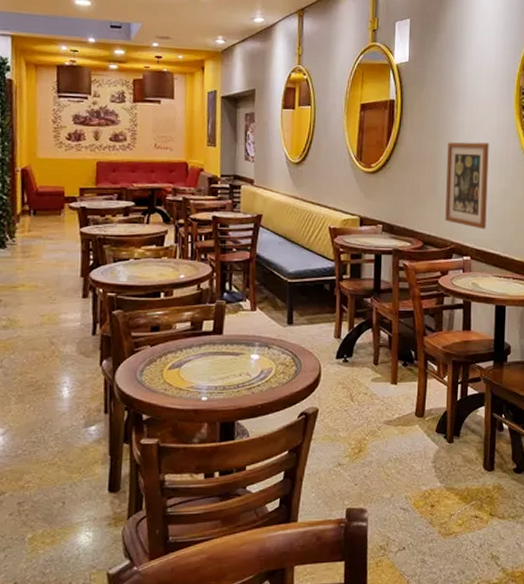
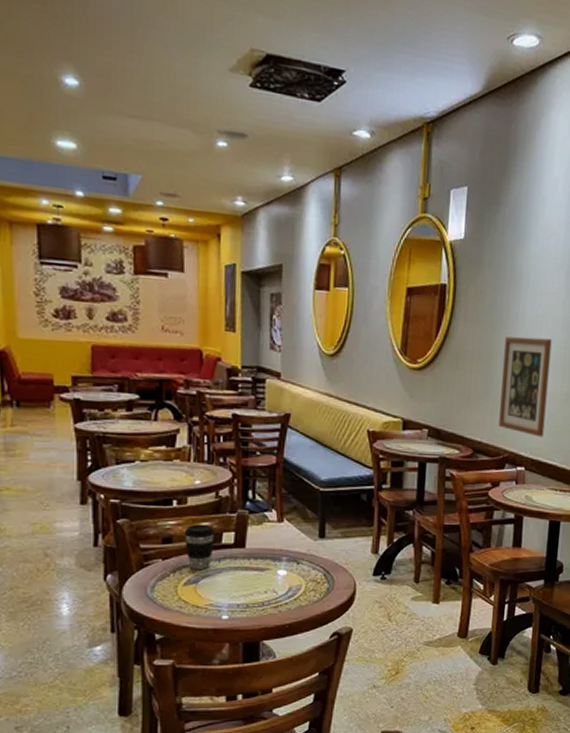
coffee cup: none [169,313,196,354] -> present [184,524,215,569]

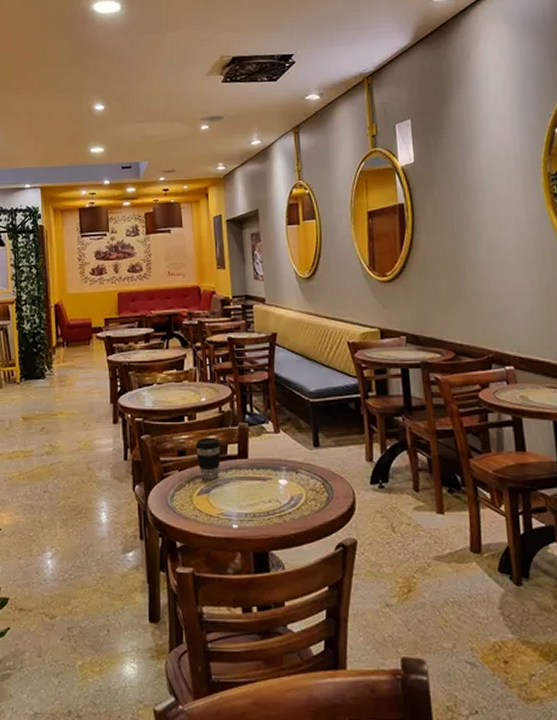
wall art: present [499,336,552,438] -> none [469,238,529,335]

